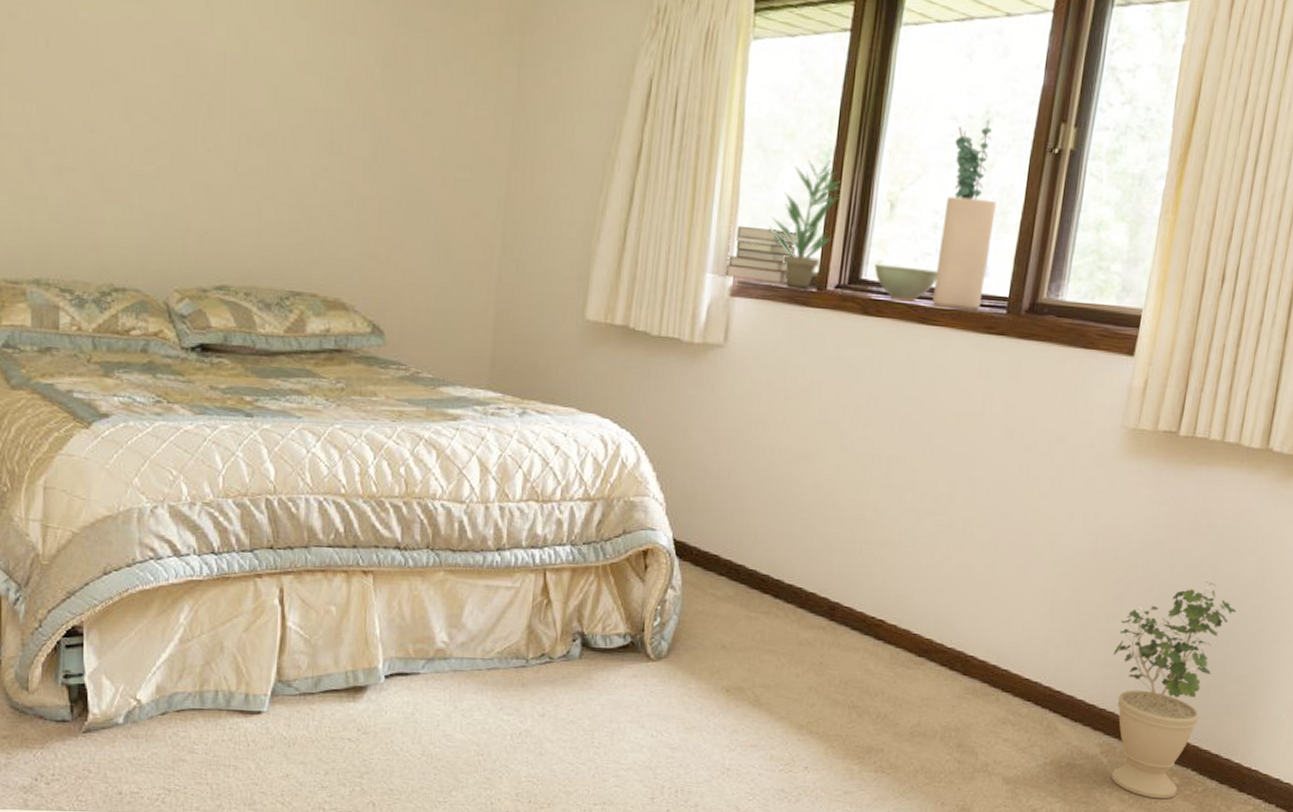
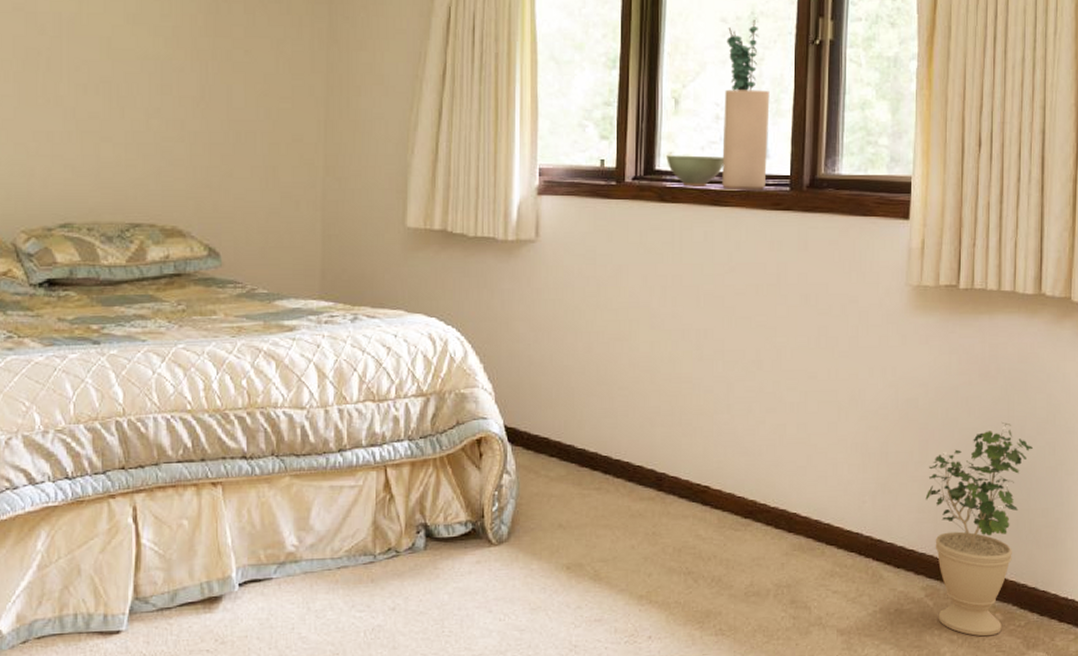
books: present [726,225,798,284] -> none [532,130,595,180]
potted plant: present [769,159,843,292] -> none [568,66,630,186]

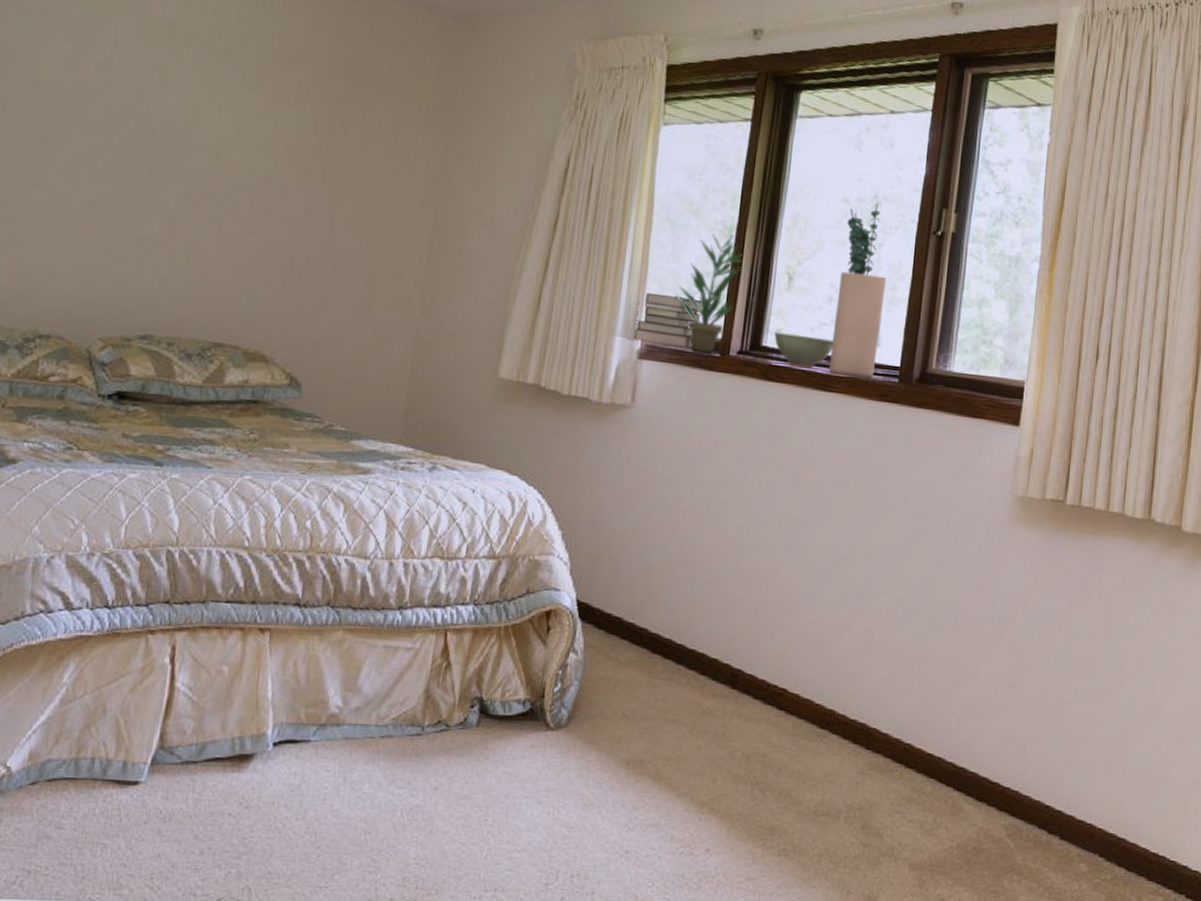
books: none [532,130,595,180] -> present [634,292,703,349]
potted plant: none [568,66,630,186] -> present [676,233,745,357]
potted plant: present [925,422,1034,637] -> none [1014,653,1133,888]

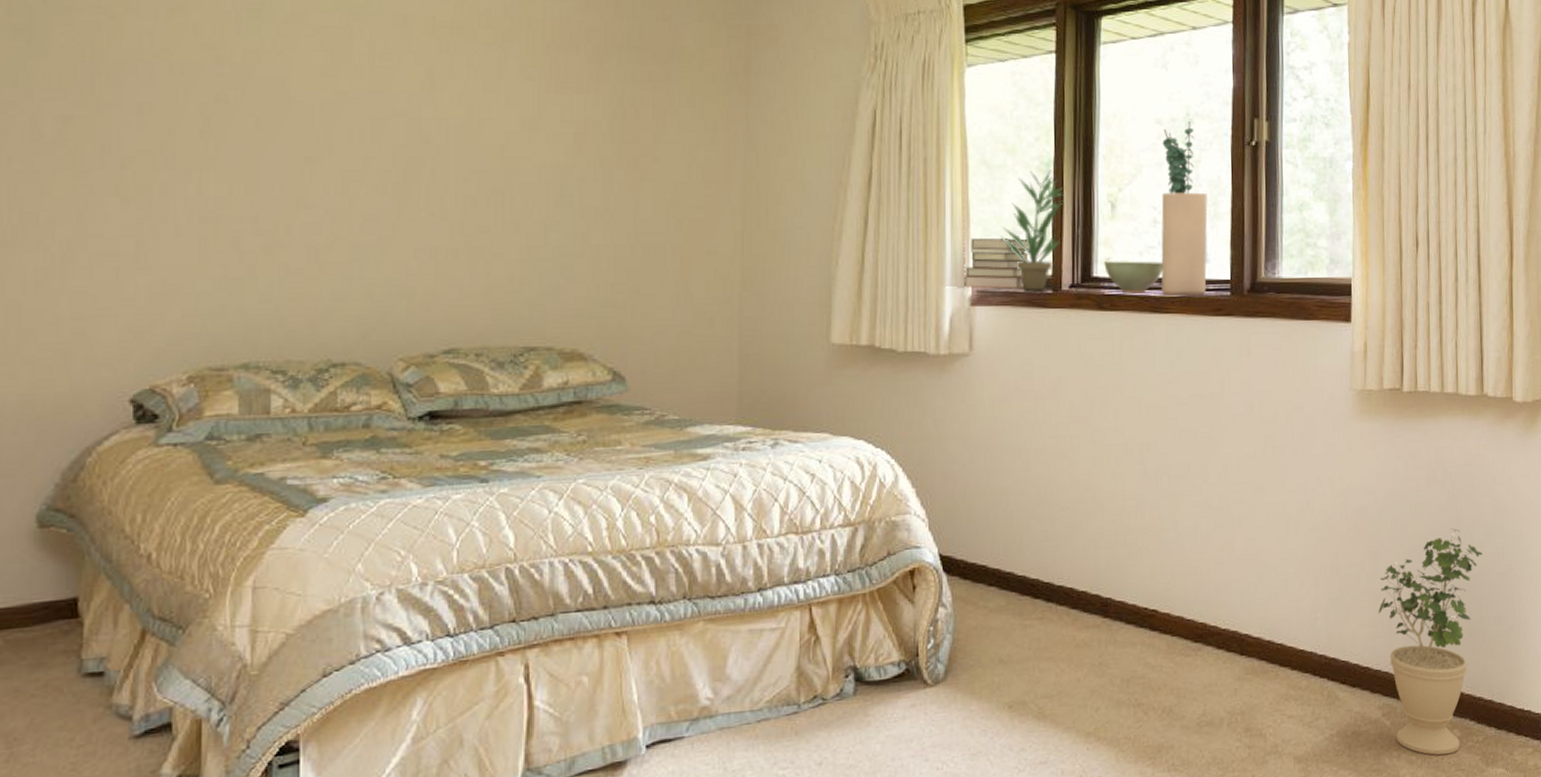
potted plant: none [1014,653,1133,888] -> present [1378,528,1483,756]

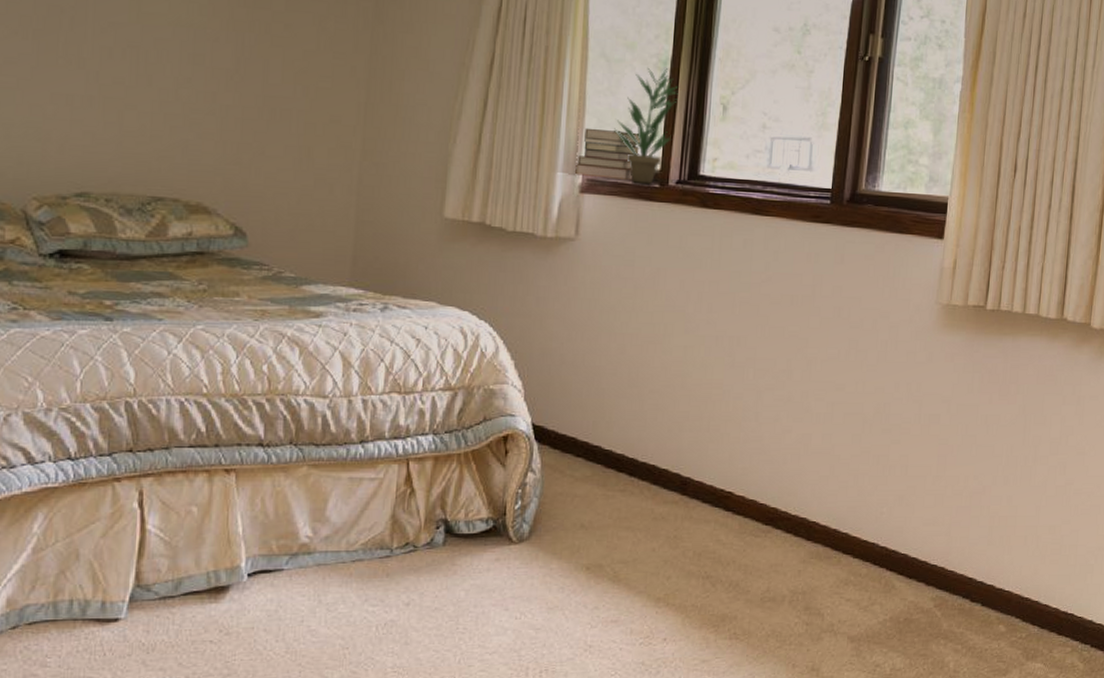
bowl: present [1104,261,1163,294] -> none [711,161,768,195]
vase: present [1161,121,1208,297] -> none [764,32,817,202]
potted plant: present [1378,528,1483,756] -> none [940,441,1046,647]

